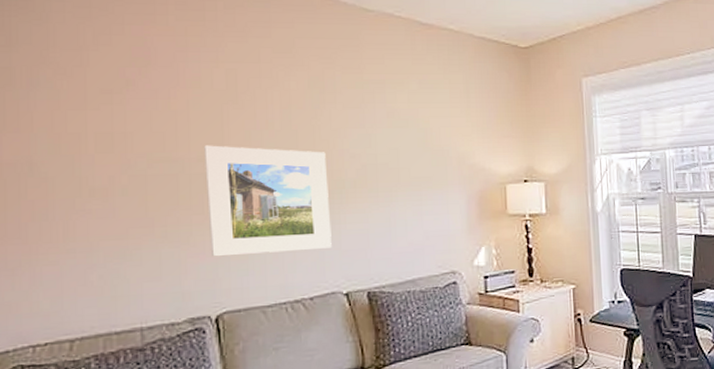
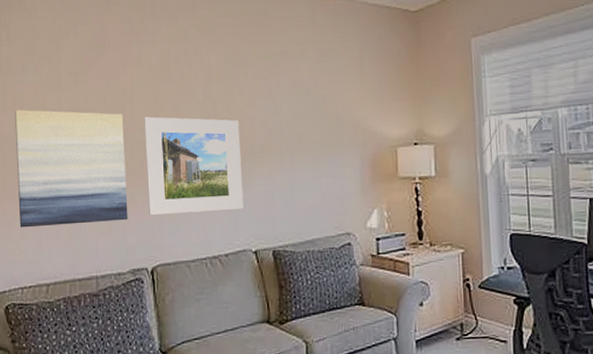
wall art: none [18,132,184,274] -> present [14,109,128,228]

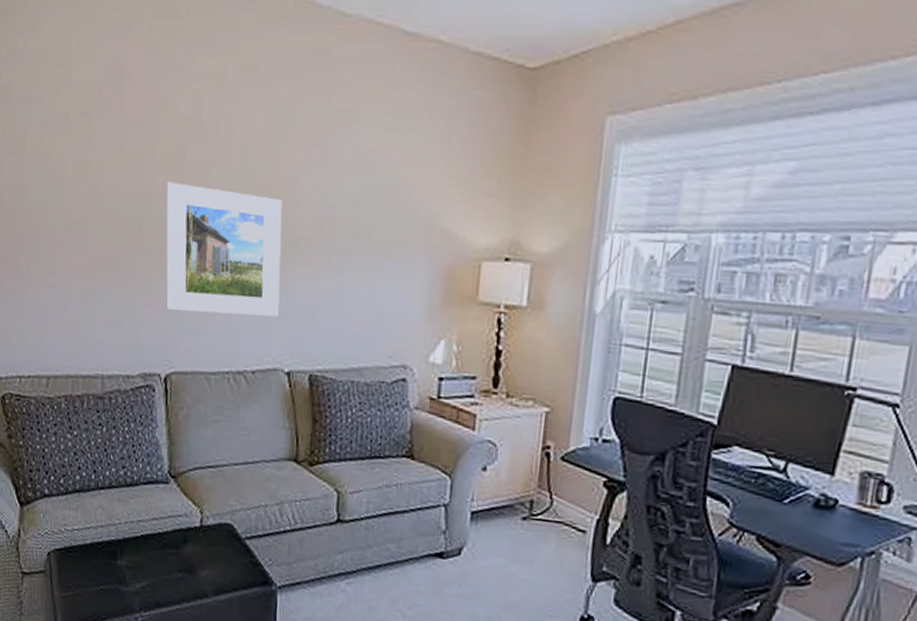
wall art: present [14,109,128,228] -> none [14,155,142,312]

